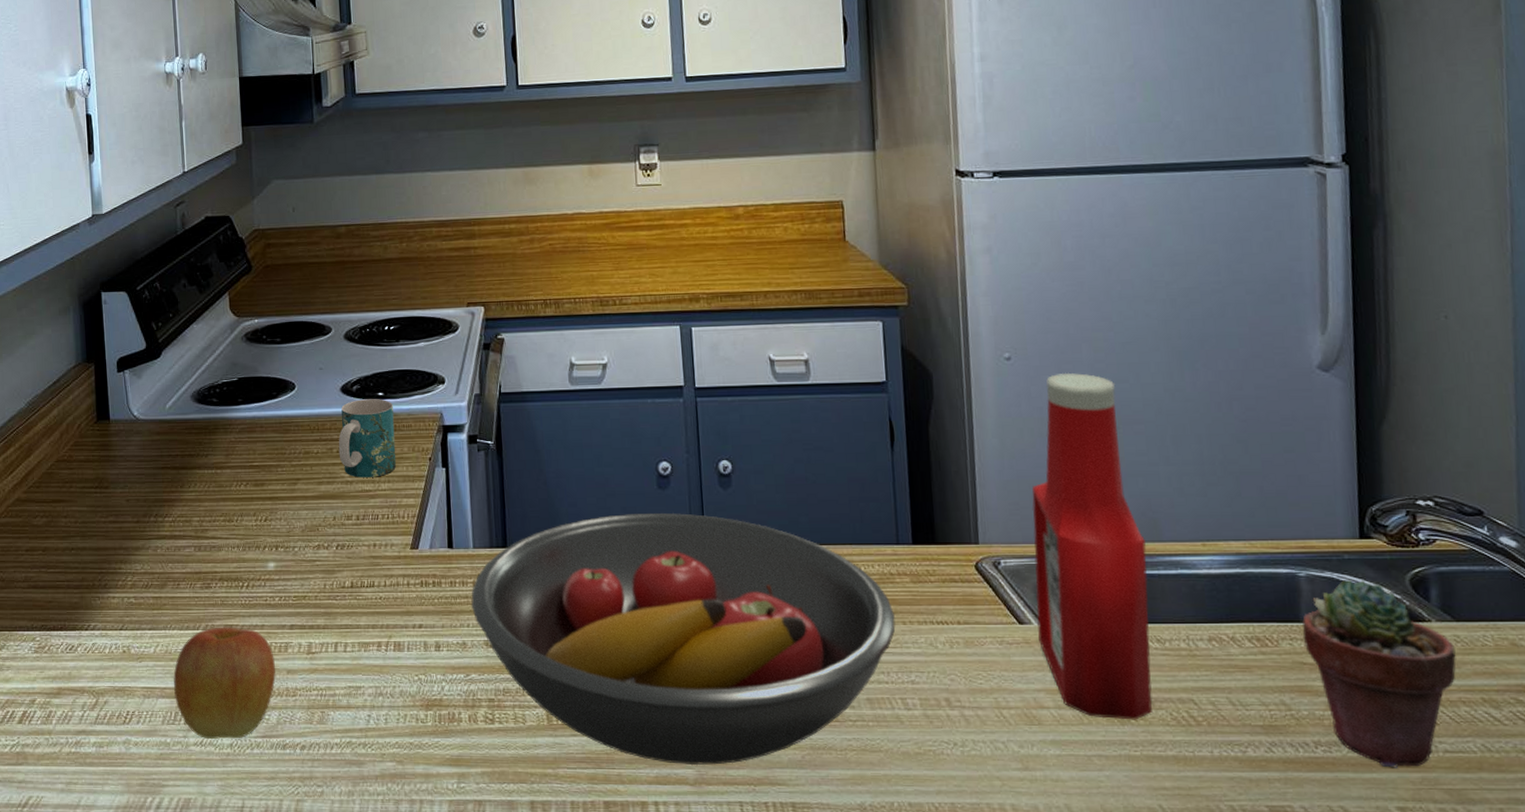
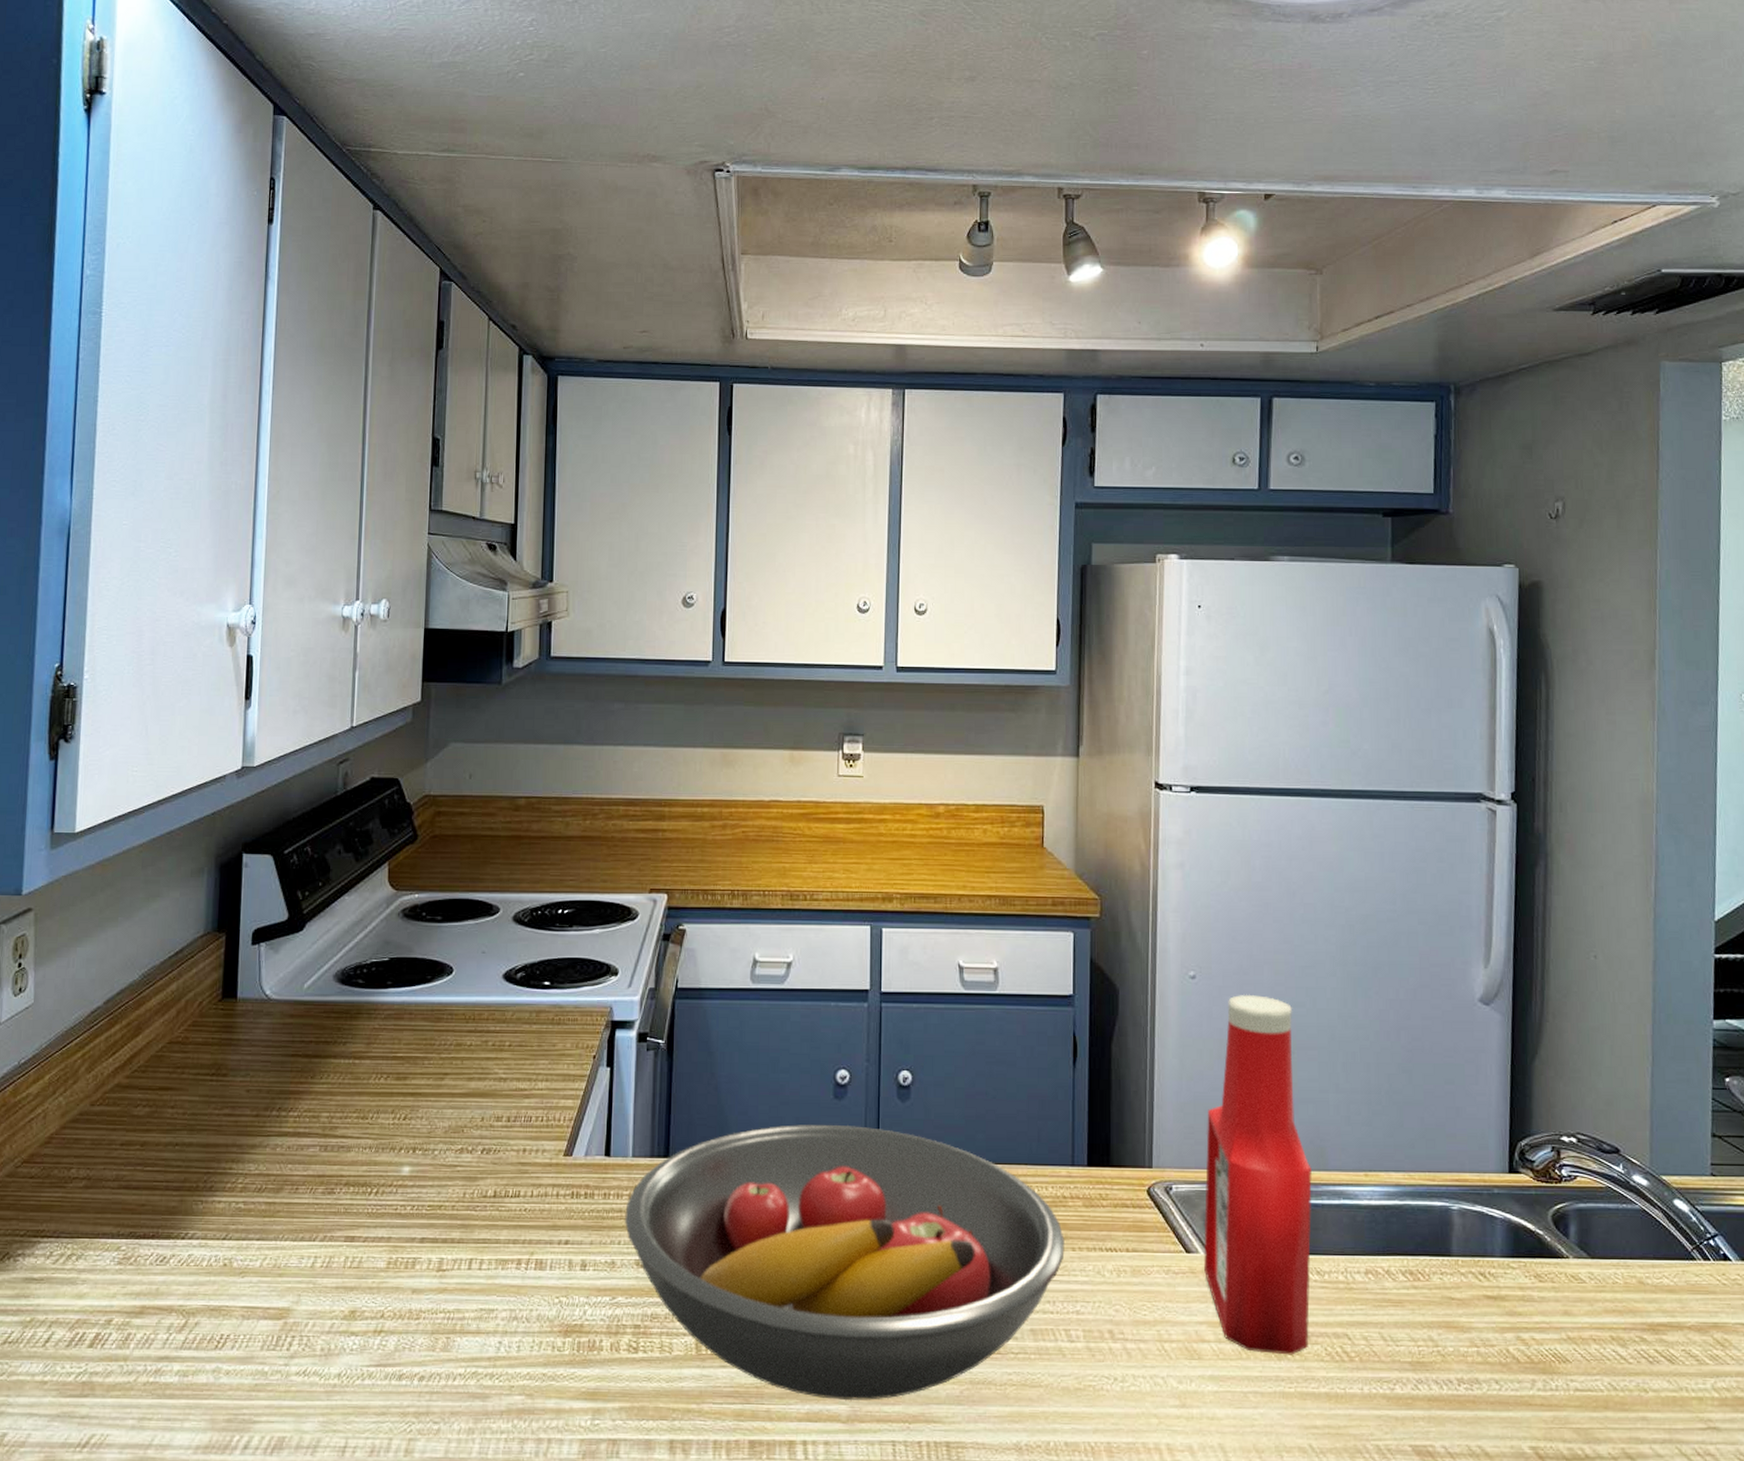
apple: present [173,627,276,739] -> none [279,1238,399,1368]
mug: present [338,399,397,478] -> none [494,988,559,1075]
potted succulent: present [1302,580,1457,768] -> none [1452,1215,1590,1407]

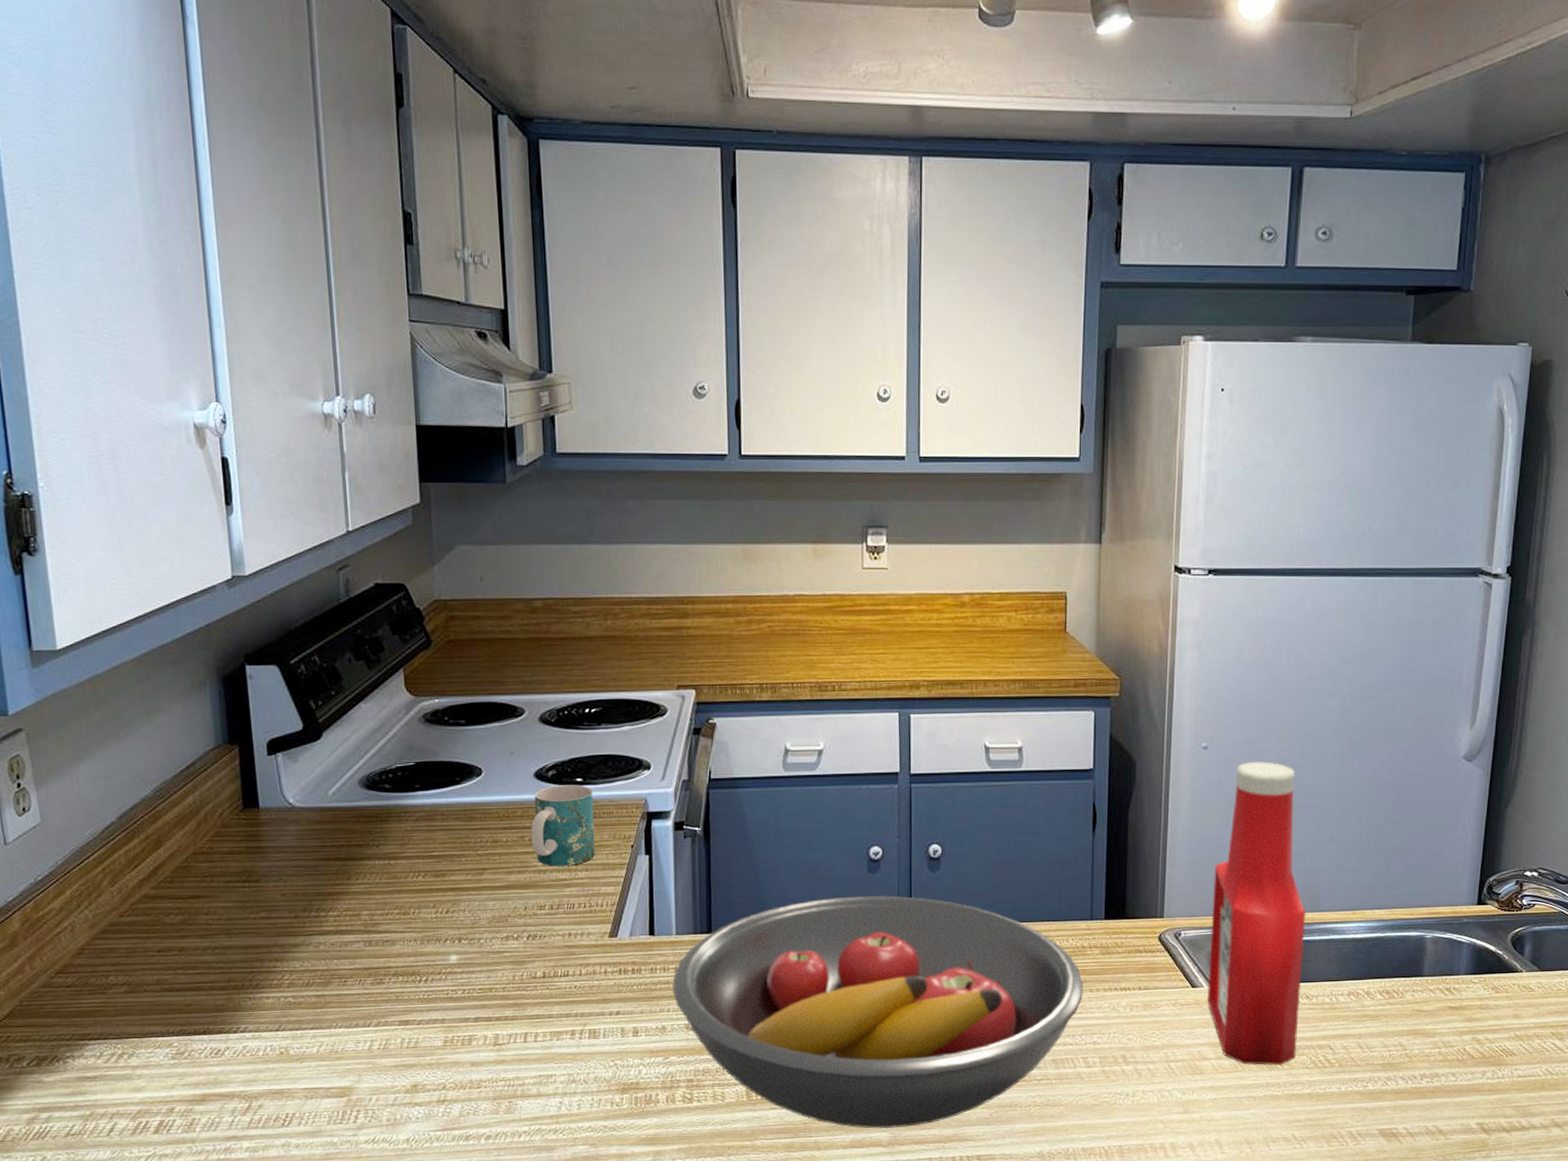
mug: none [494,988,559,1075] -> present [530,785,596,866]

